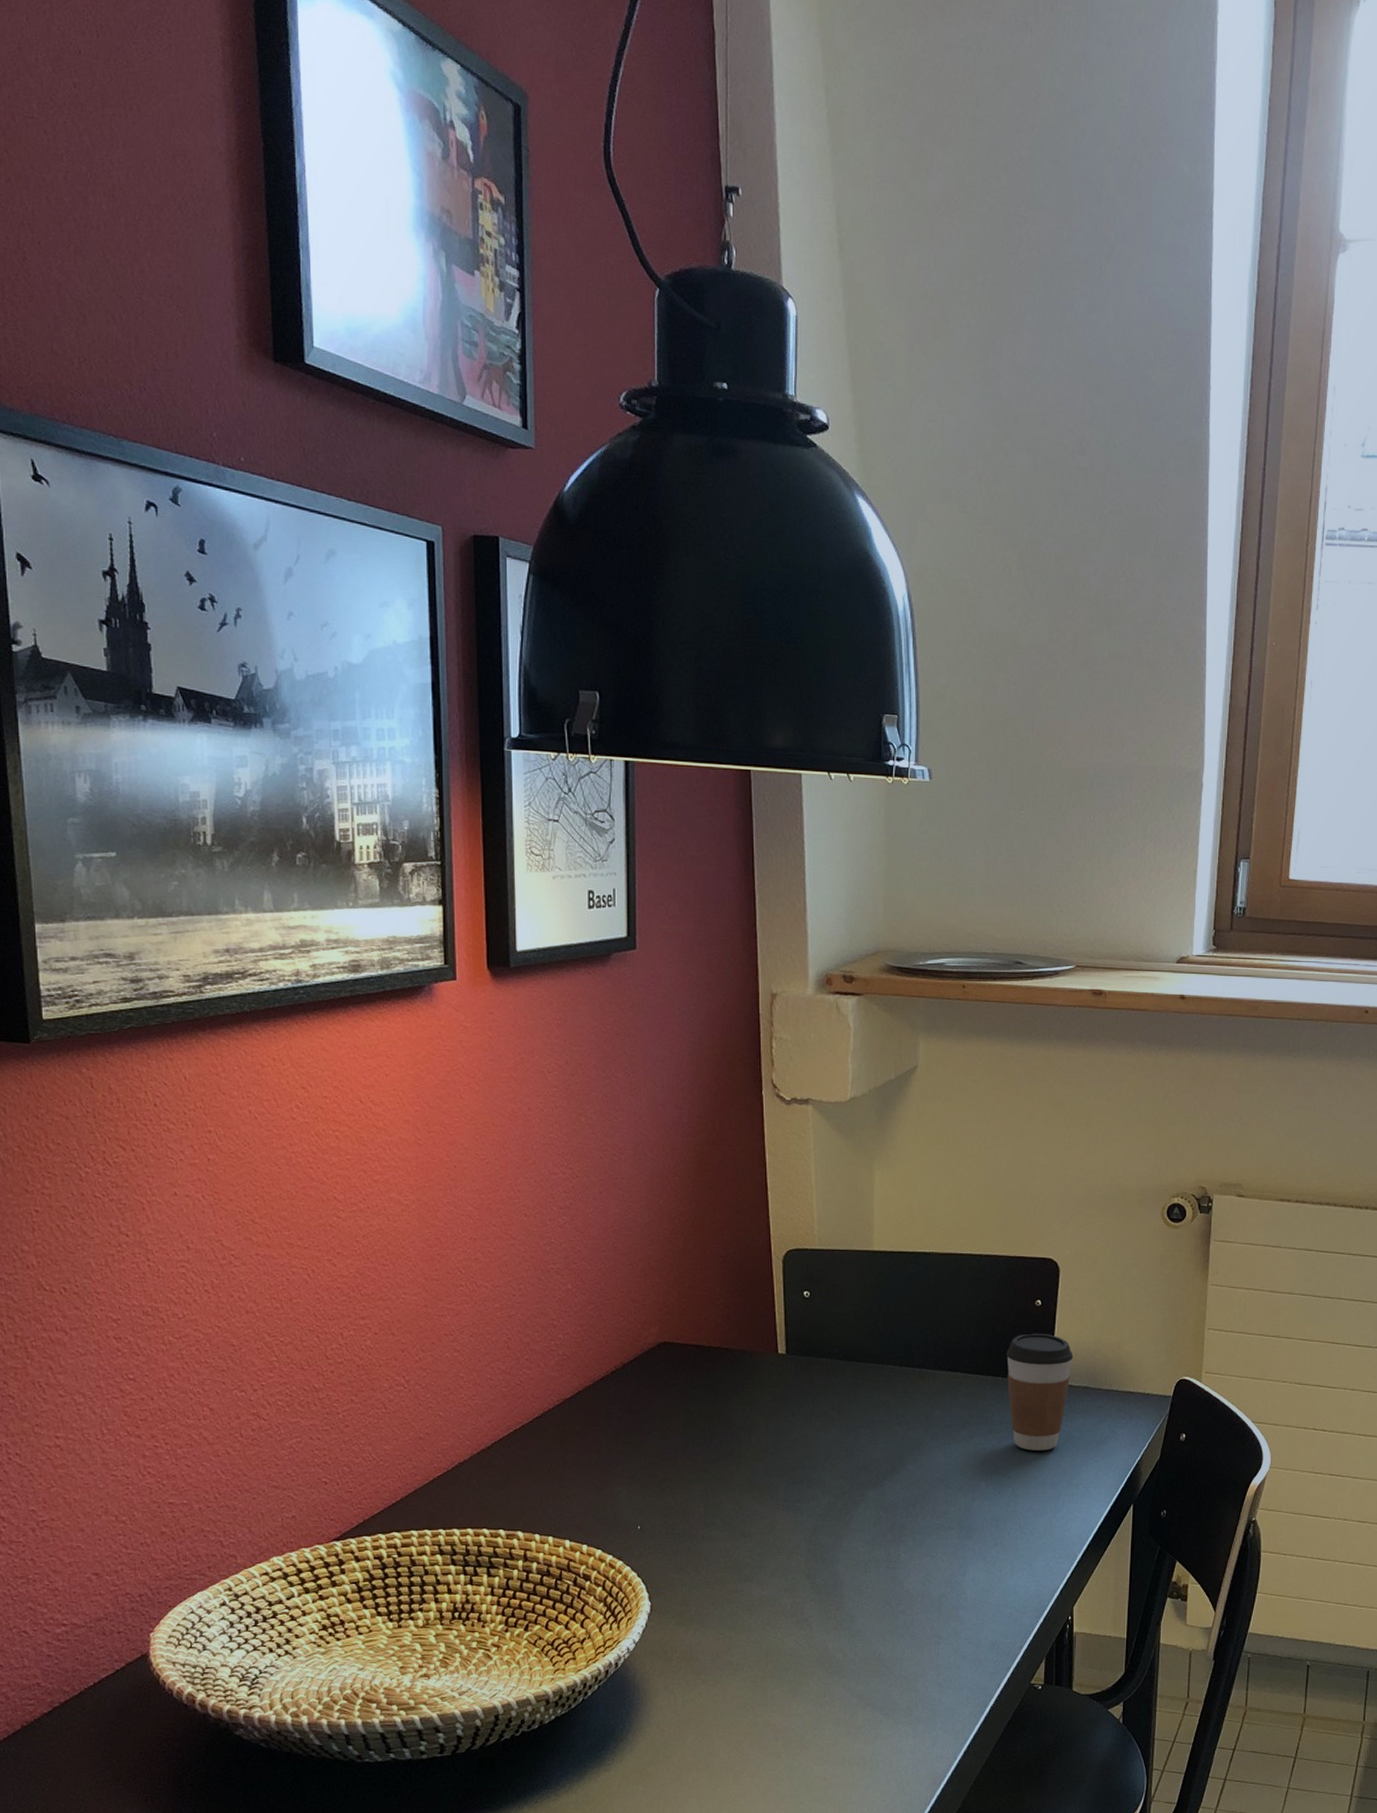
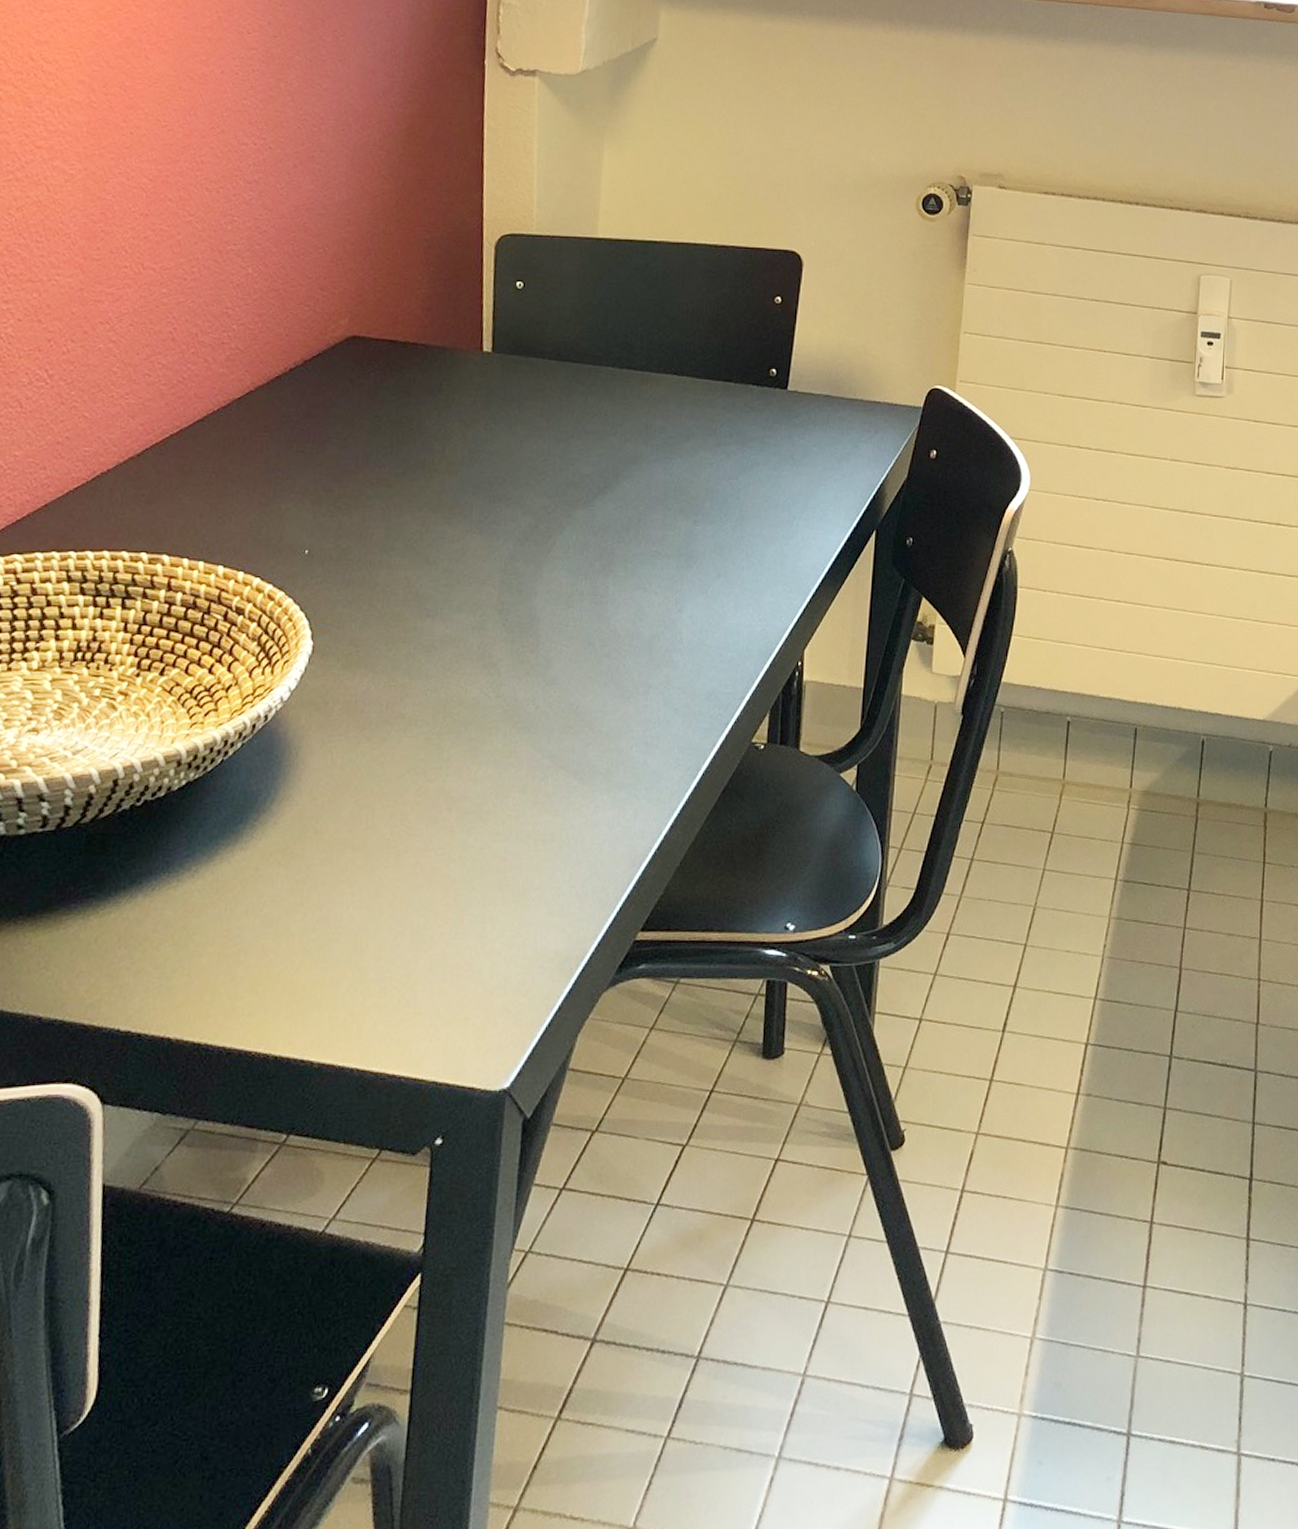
coffee cup: present [1006,1333,1074,1451] -> none [740,333,815,467]

